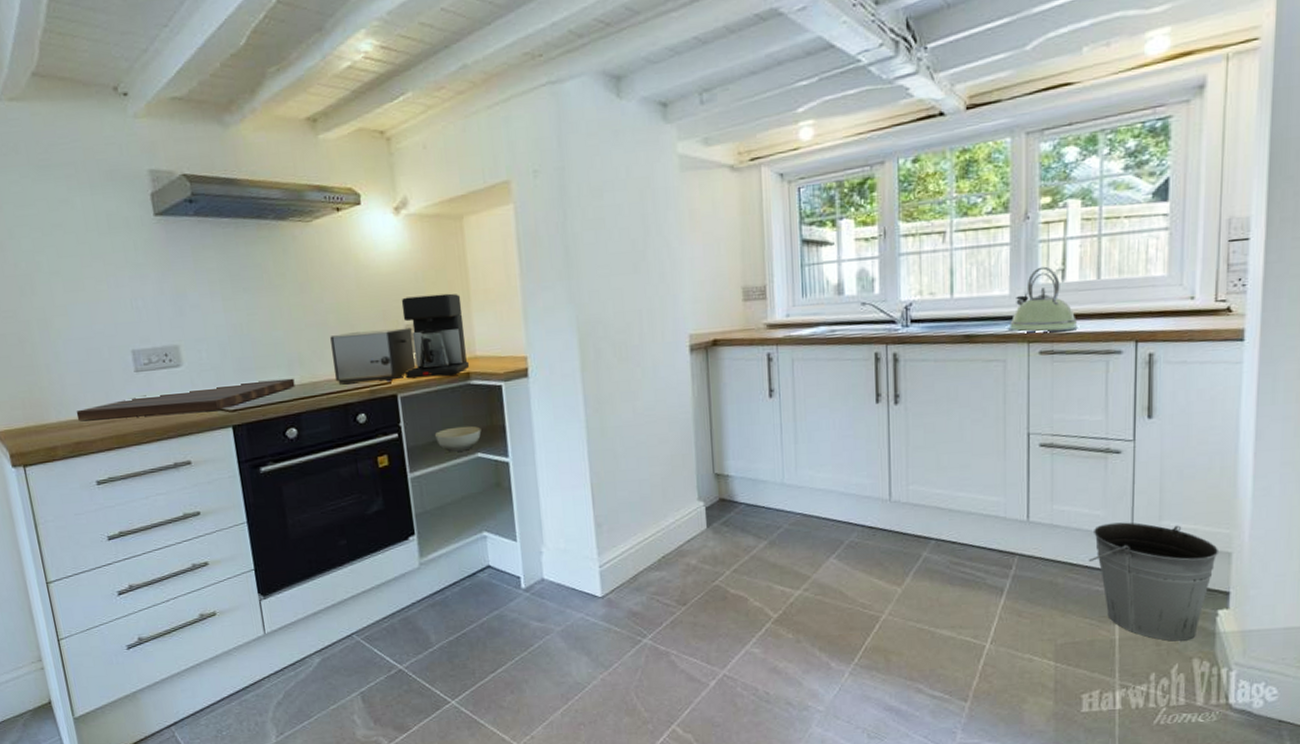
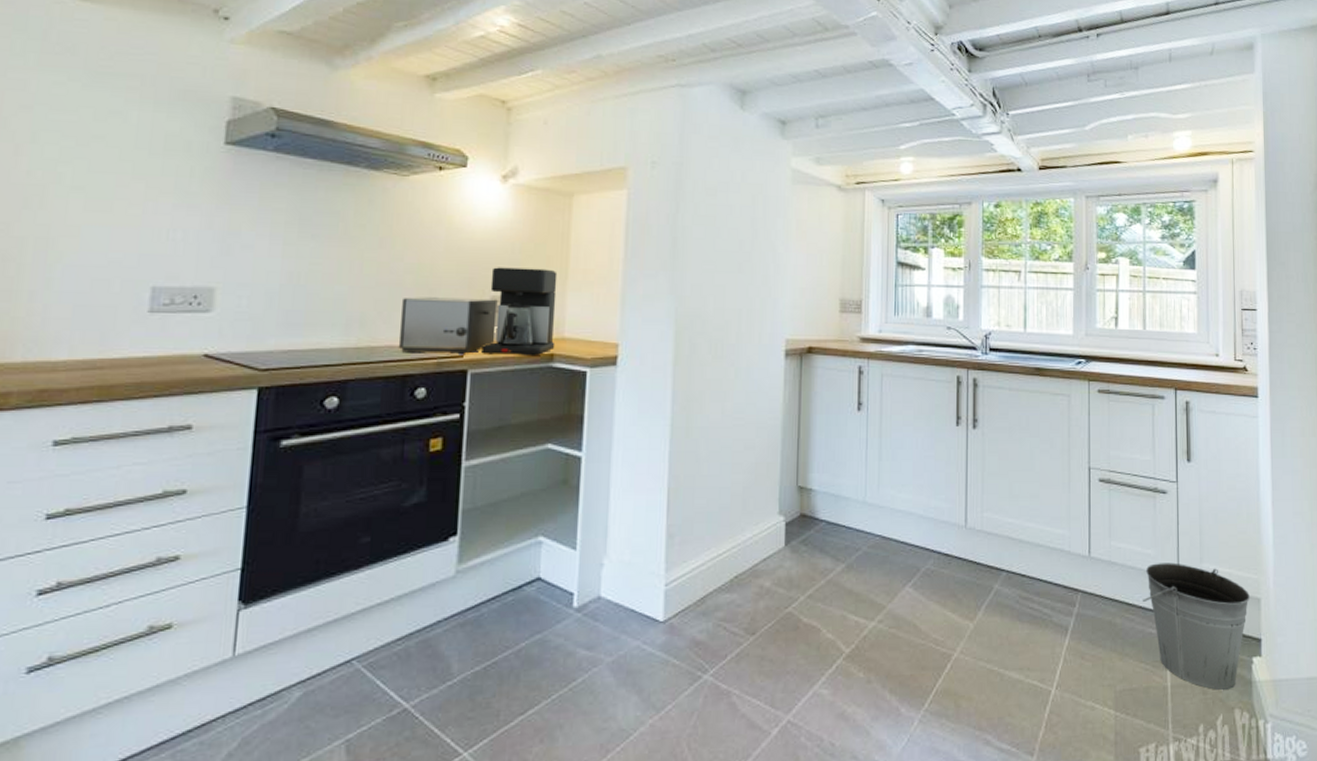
cutting board: present [76,378,295,422] -> none [51,339,349,368]
bowl: present [434,425,482,452] -> none [502,412,556,440]
kettle: present [1008,266,1078,333] -> none [1072,313,1129,372]

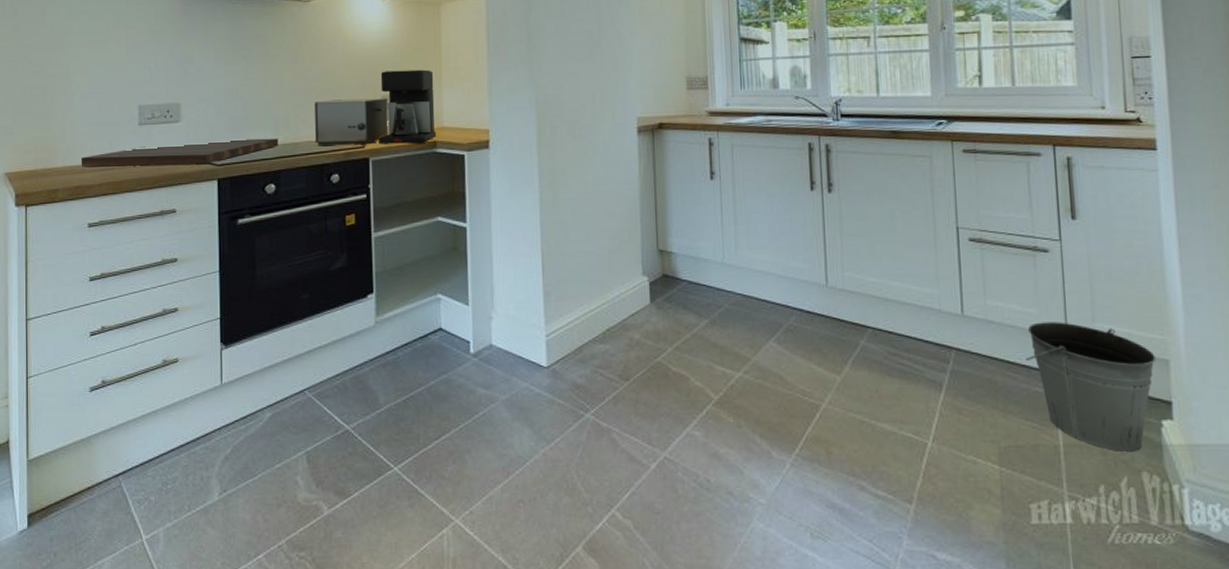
cutting board: none [51,339,349,368] -> present [81,138,279,168]

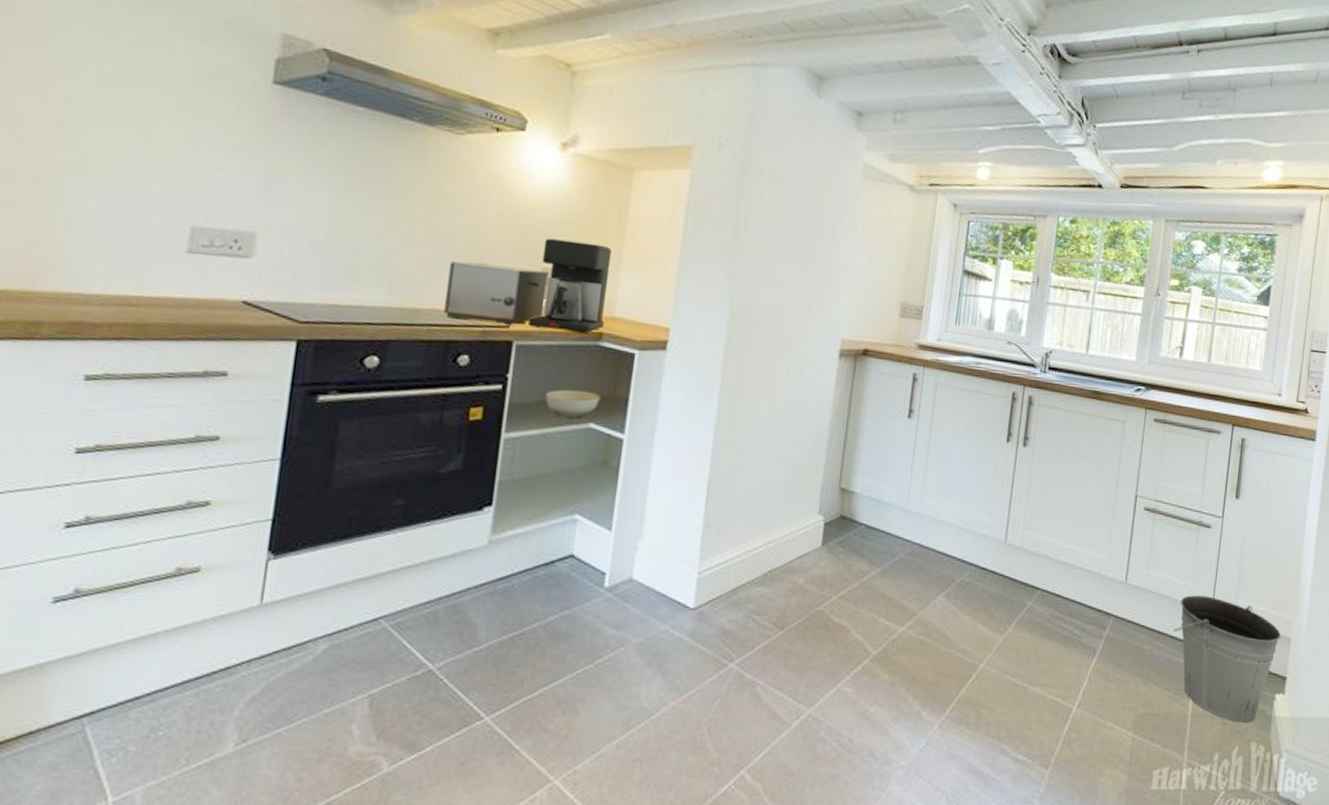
cutting board: present [81,138,279,168] -> none [85,282,393,319]
bowl: none [400,191,443,215] -> present [545,389,601,418]

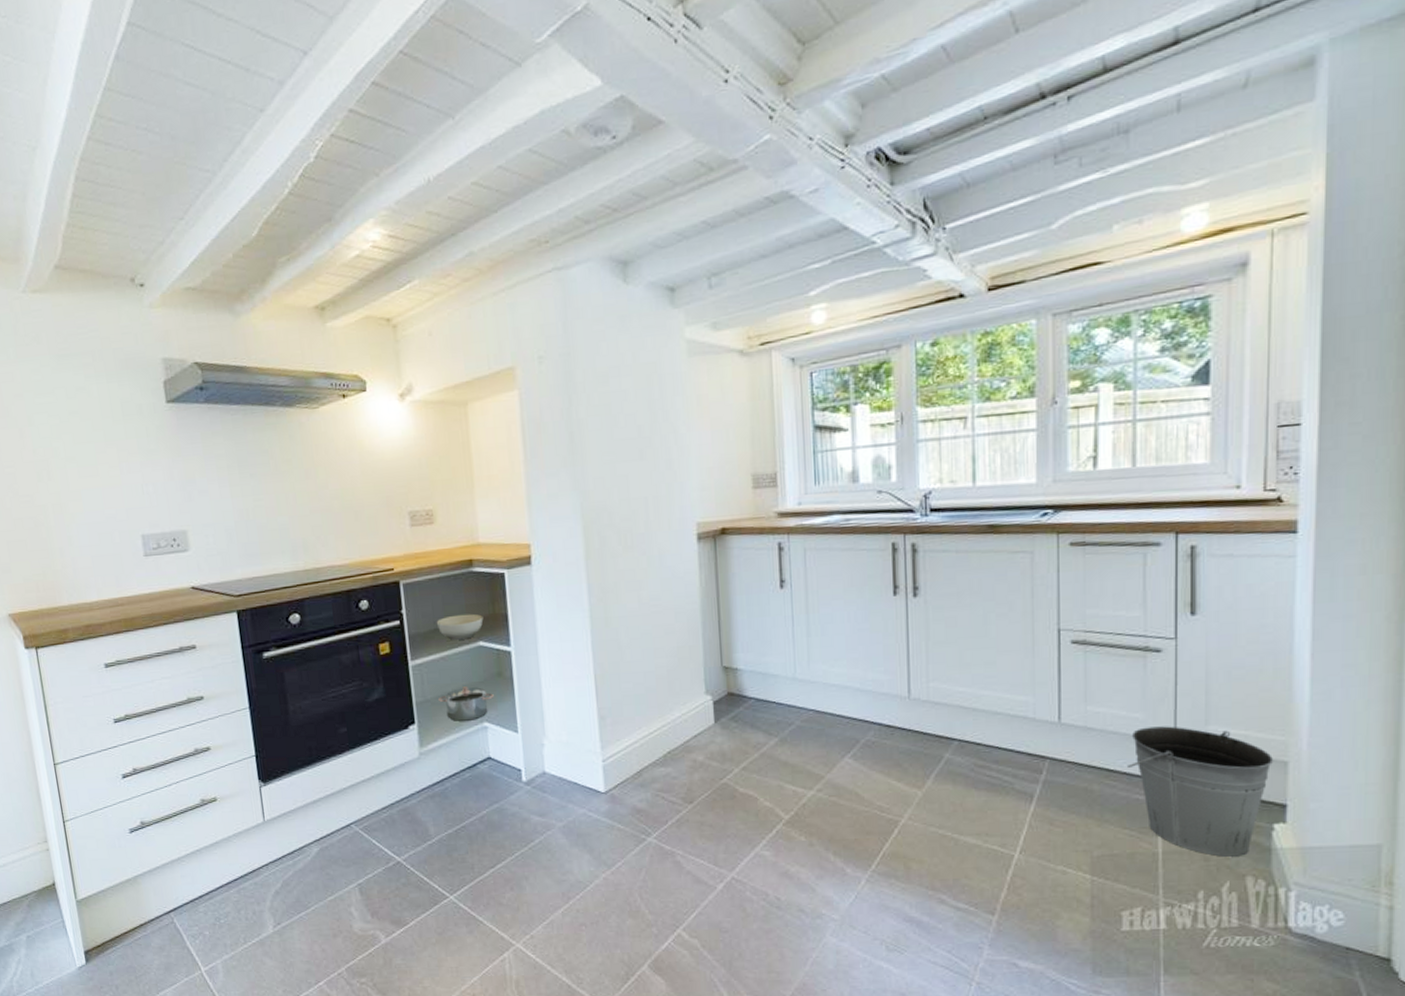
toaster: present [443,261,549,325] -> none [334,514,419,571]
cooking pot: none [527,470,593,510] -> present [438,686,494,721]
coffee maker: present [528,238,612,334] -> none [405,479,473,566]

